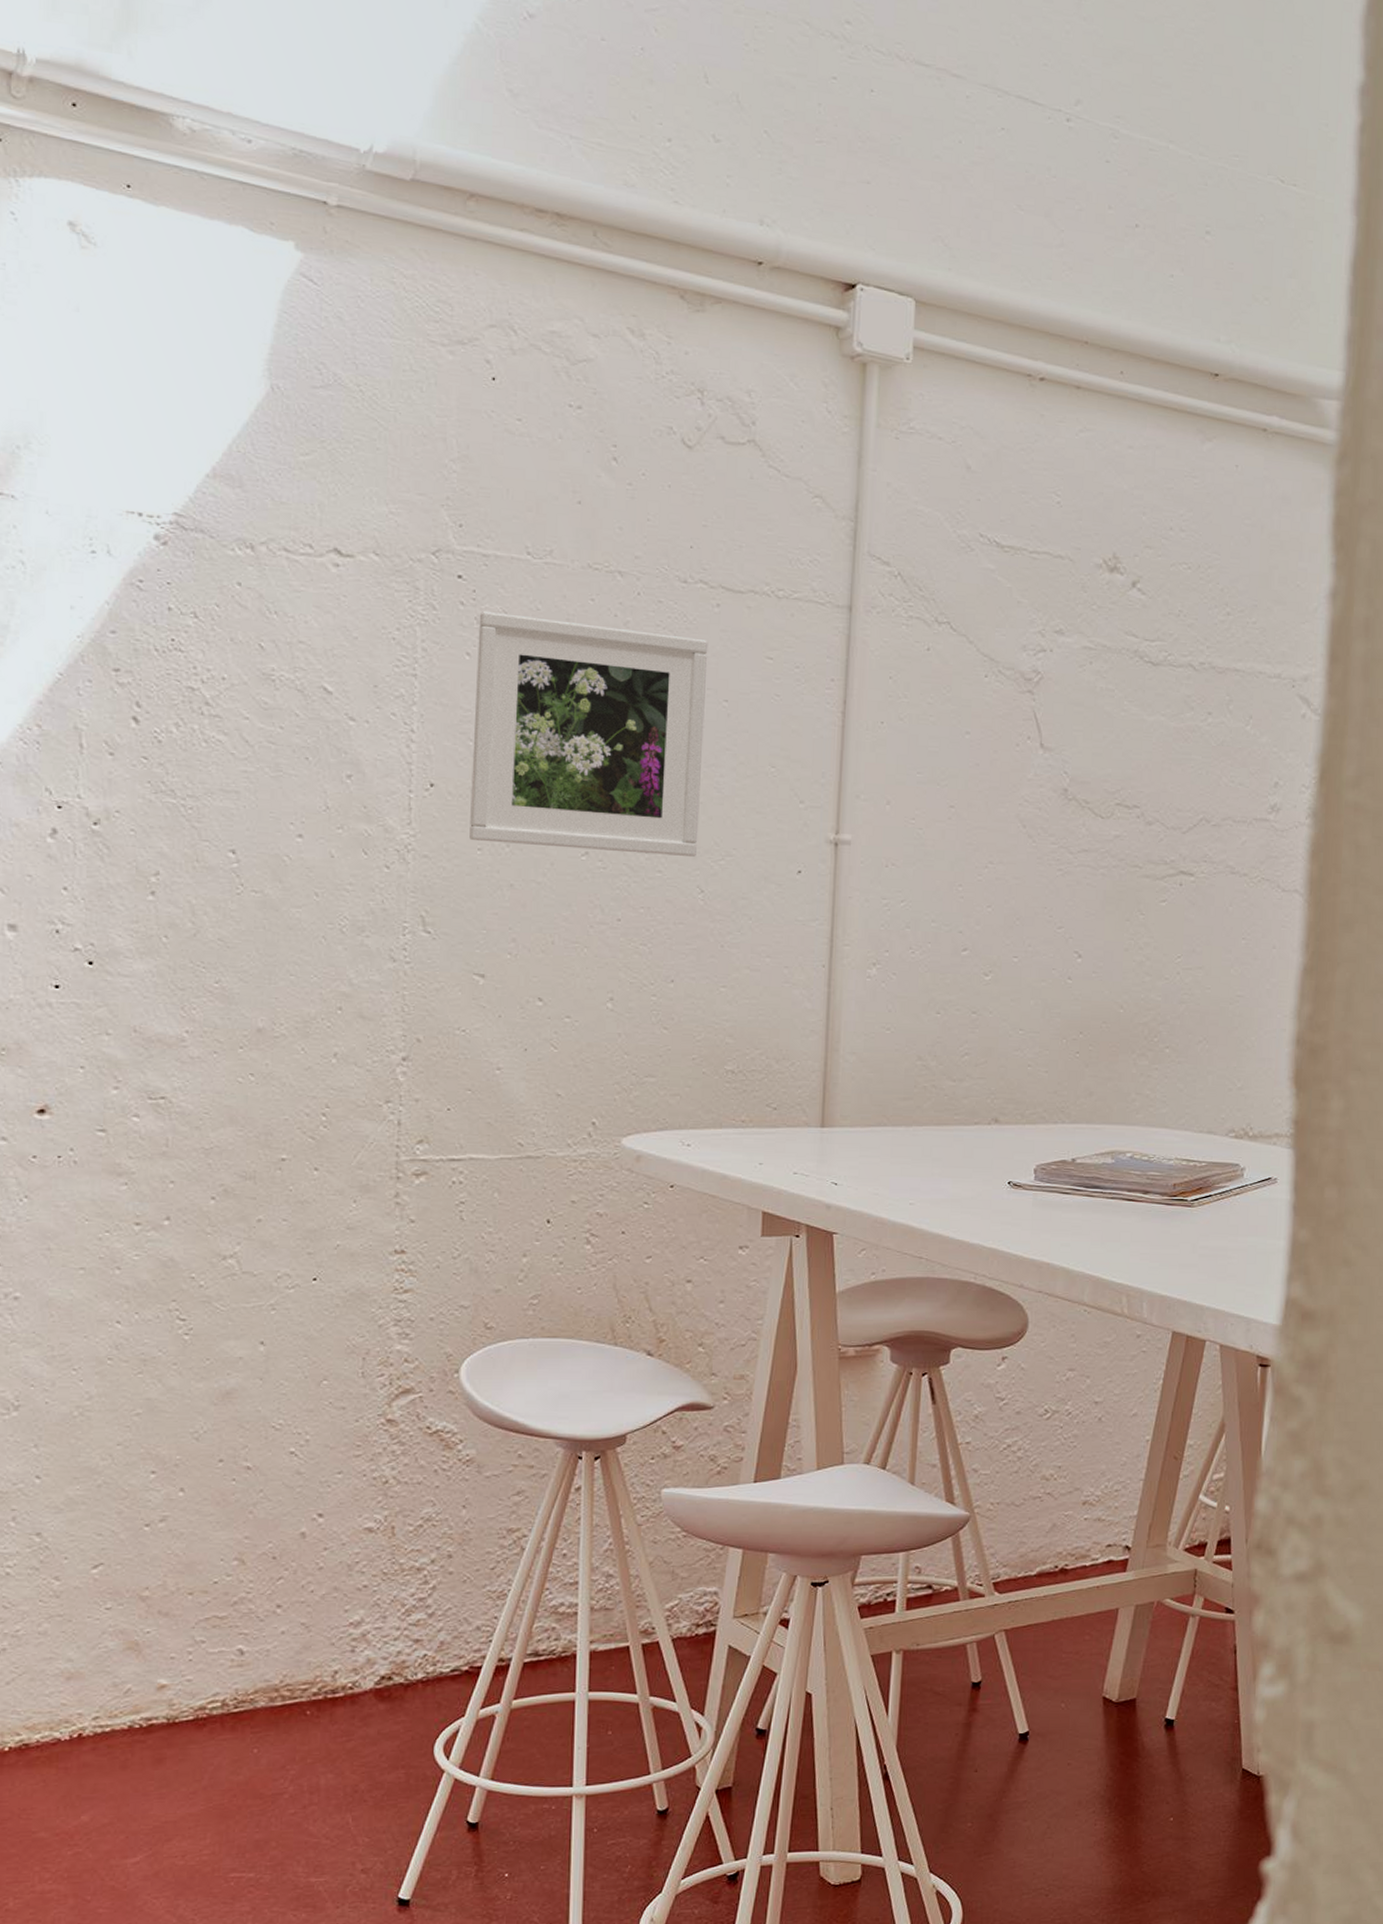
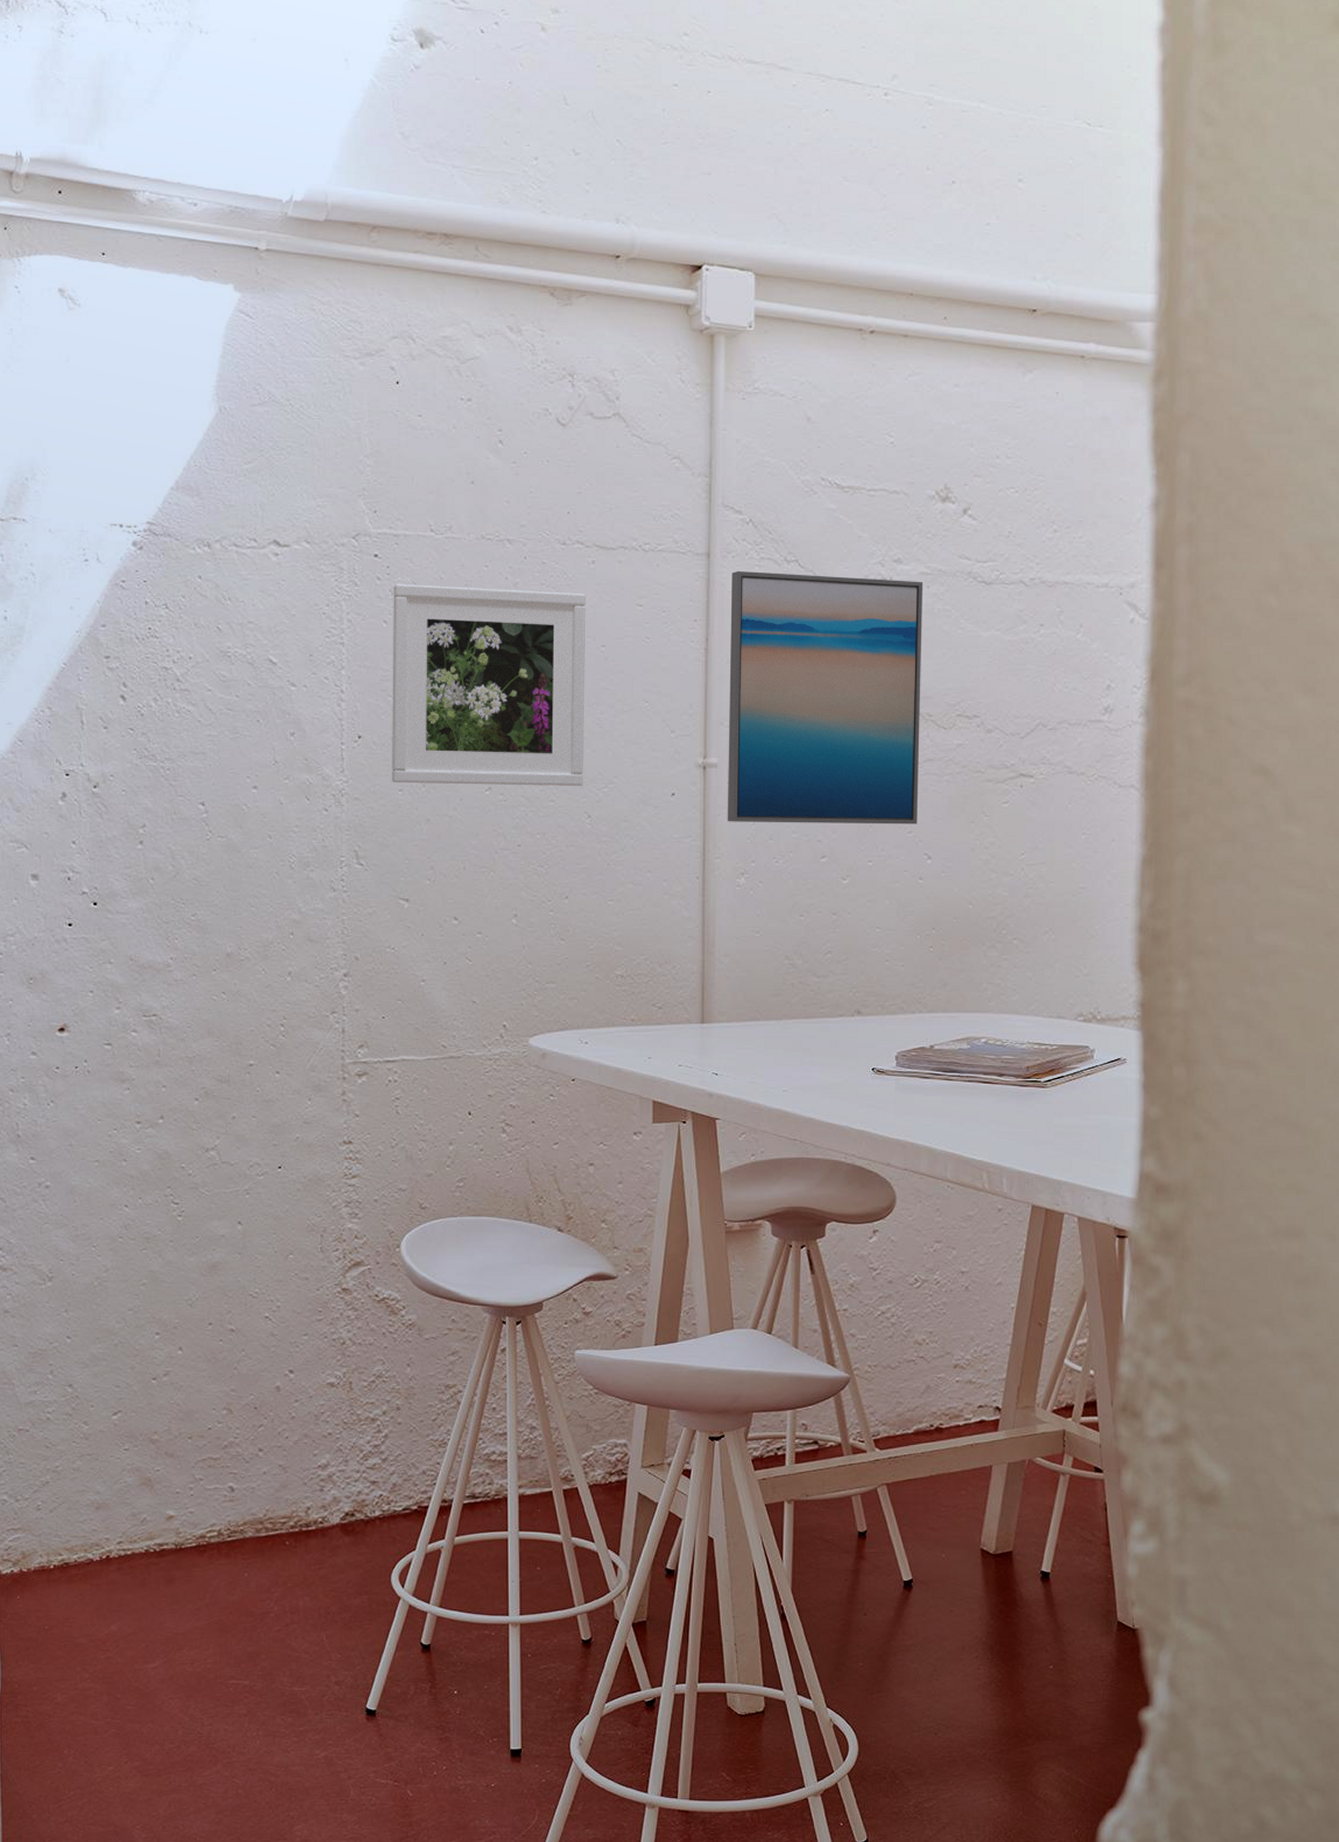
wall art: none [859,628,1086,920] -> present [727,570,924,825]

